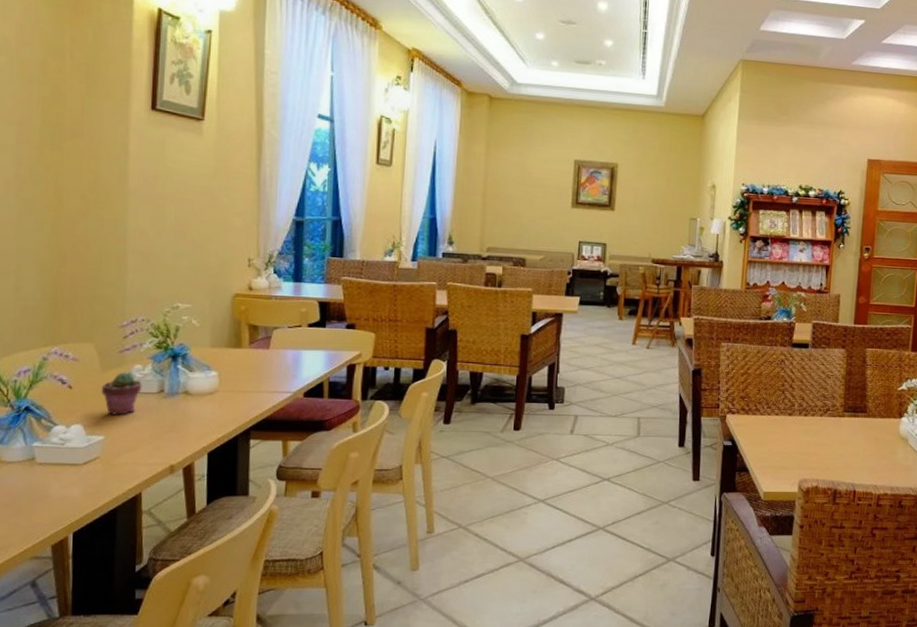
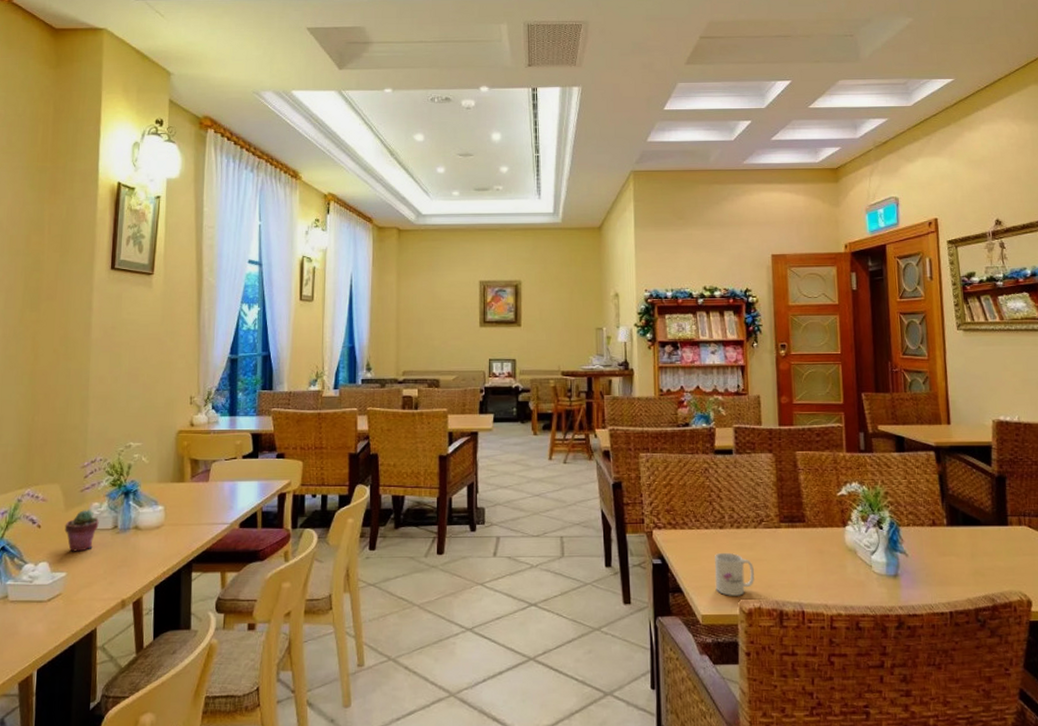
mug: none [779,437,816,476] -> present [714,552,754,596]

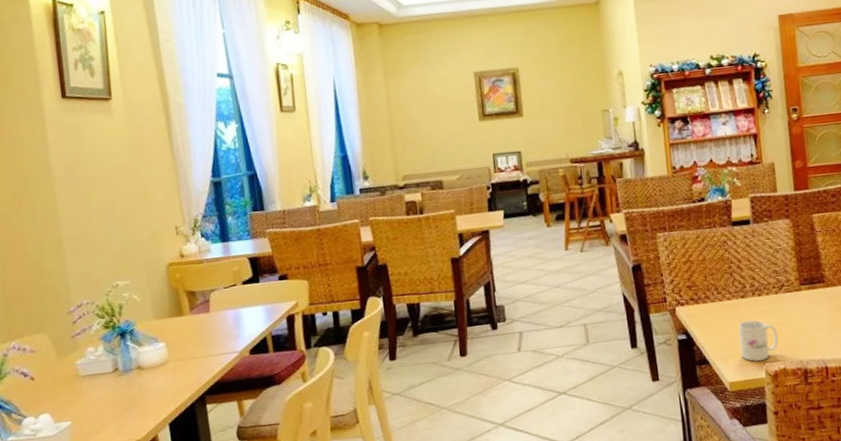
potted succulent: present [64,510,99,552] -> none [60,355,98,400]

